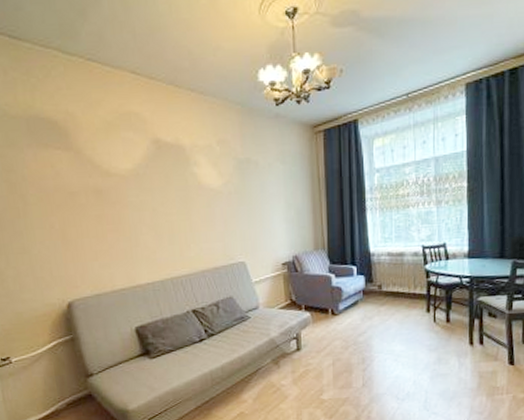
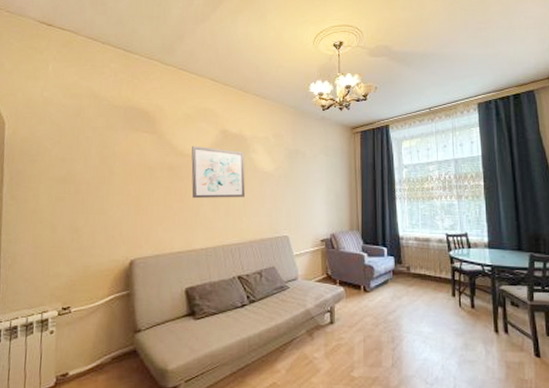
wall art: none [119,162,190,227] -> present [191,146,245,199]

